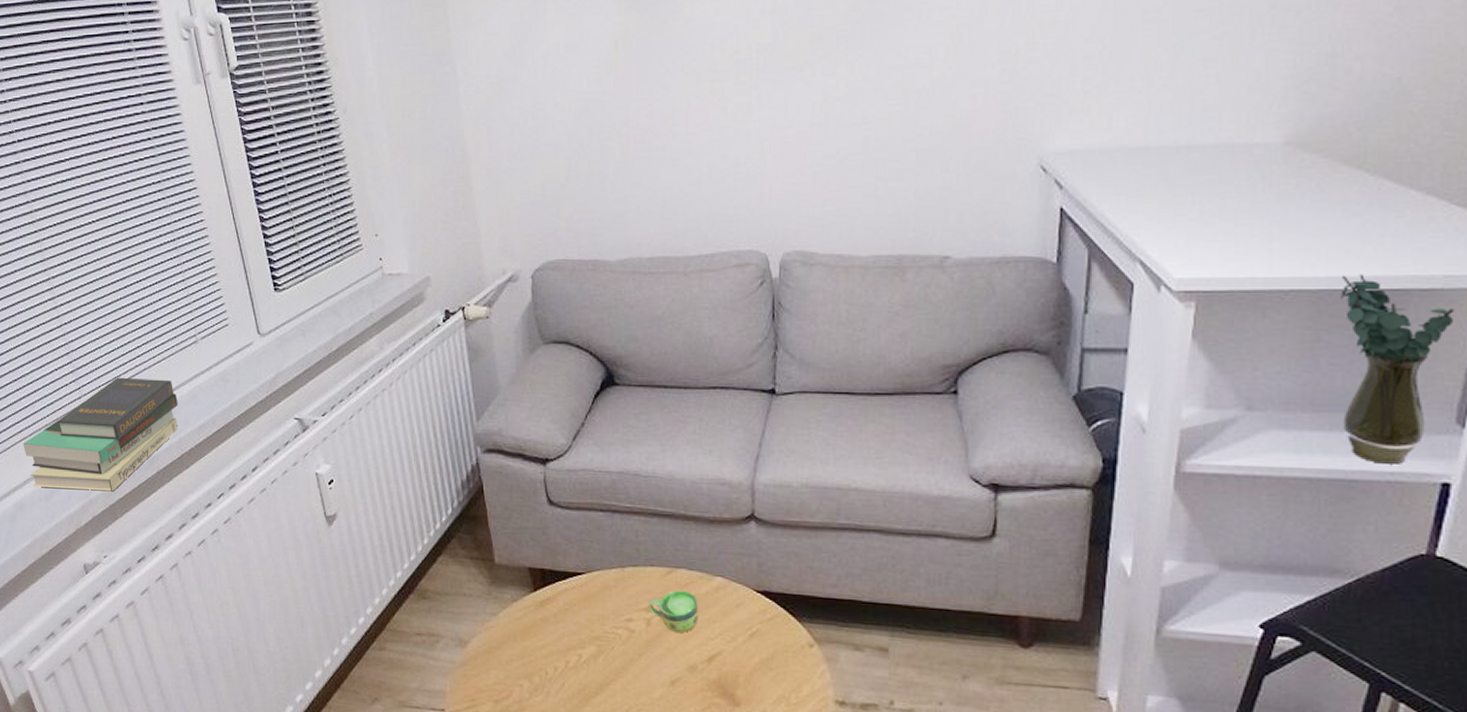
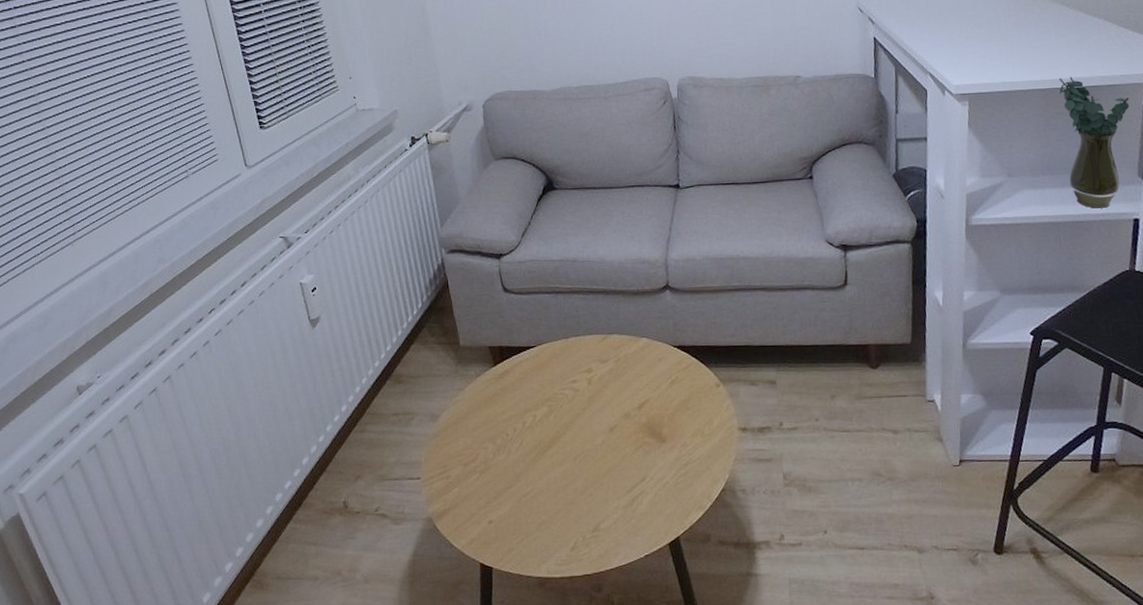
books: present [23,377,178,492] -> none [15,211,170,320]
cup: present [649,591,699,634] -> none [589,353,630,388]

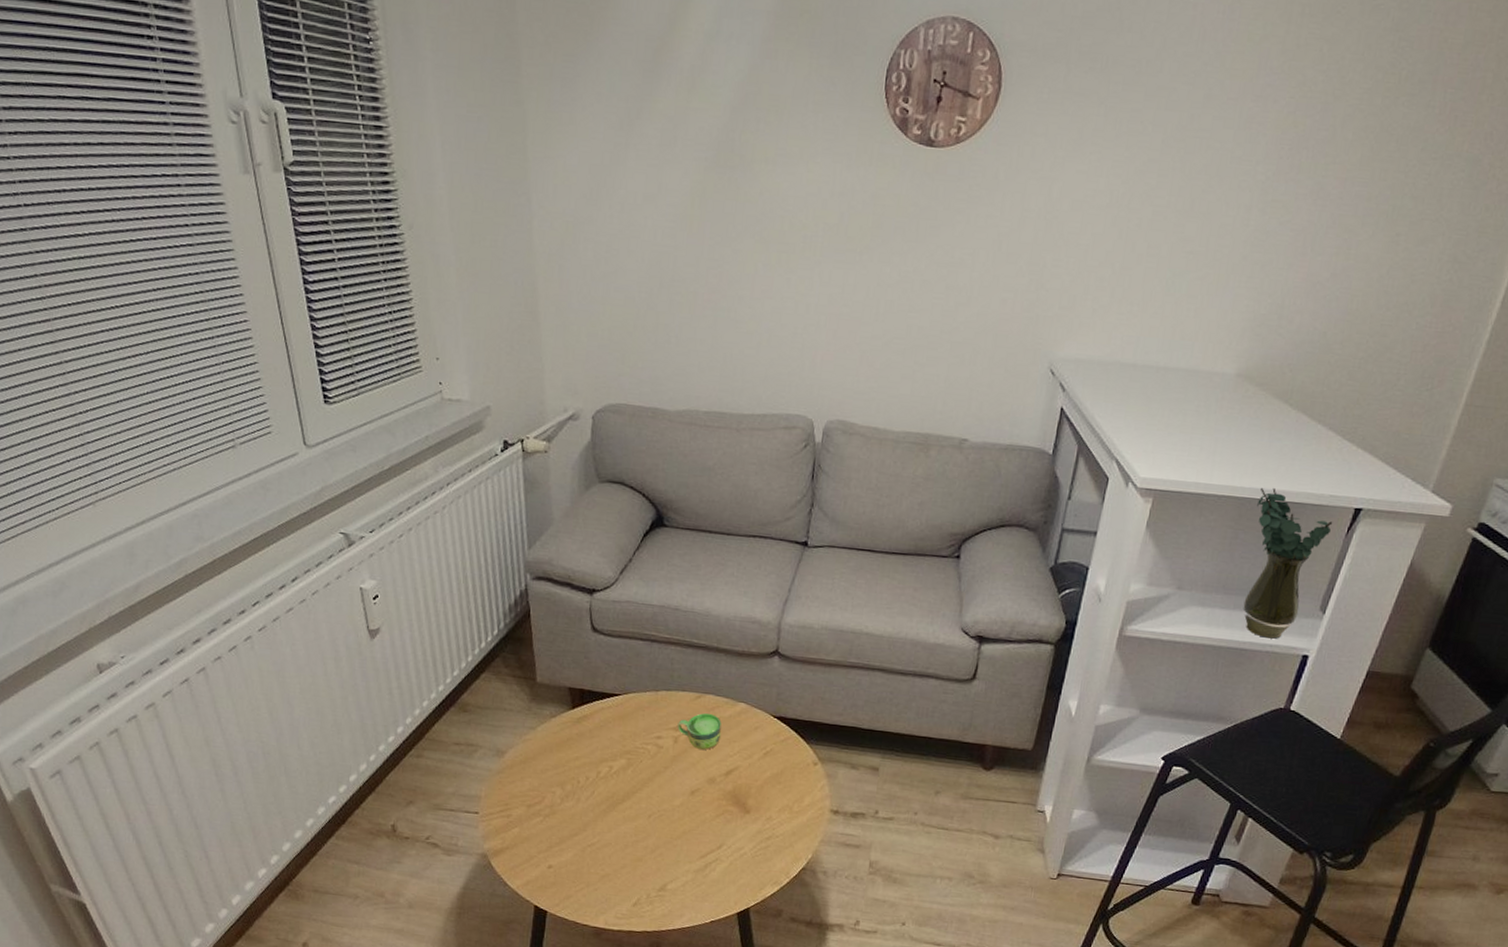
cup: none [589,353,630,388] -> present [677,713,722,751]

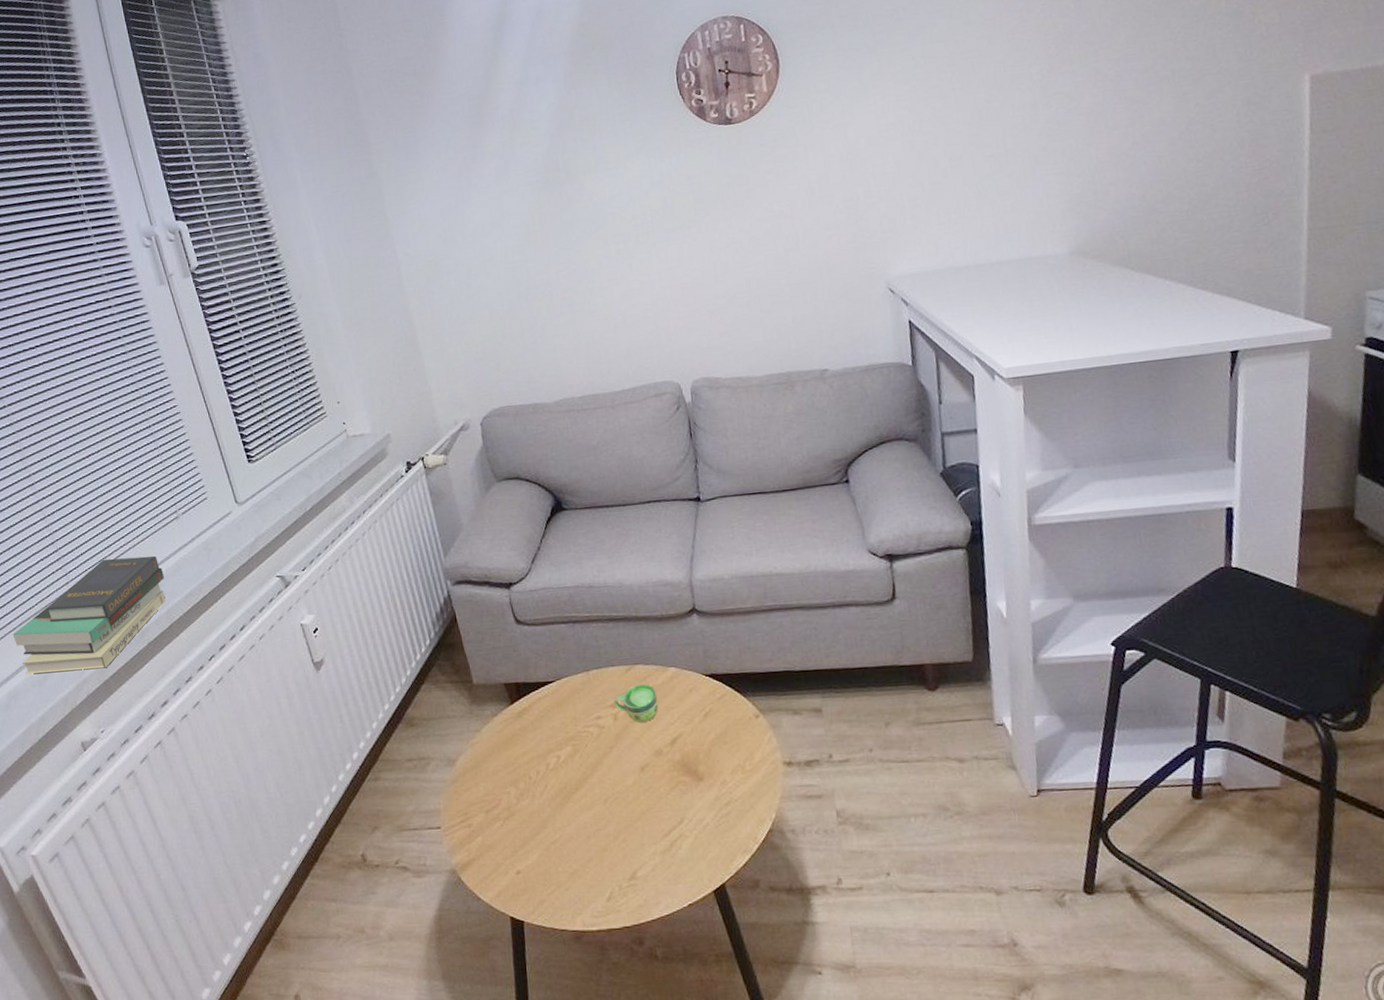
books: none [26,475,211,592] -> present [12,556,166,675]
vase: present [1242,487,1333,639] -> none [1128,349,1213,499]

